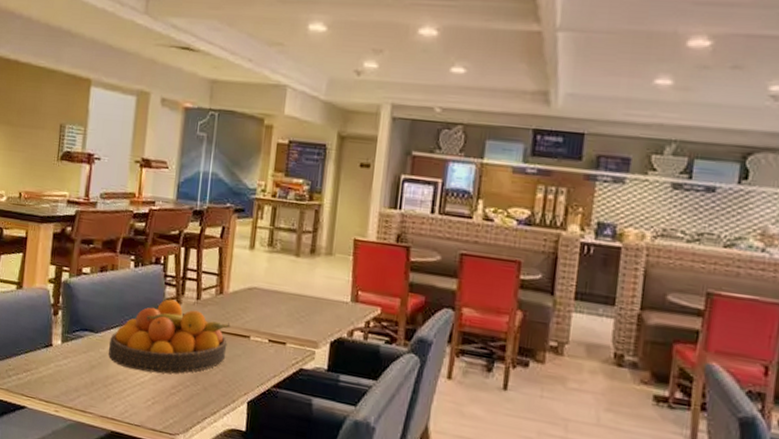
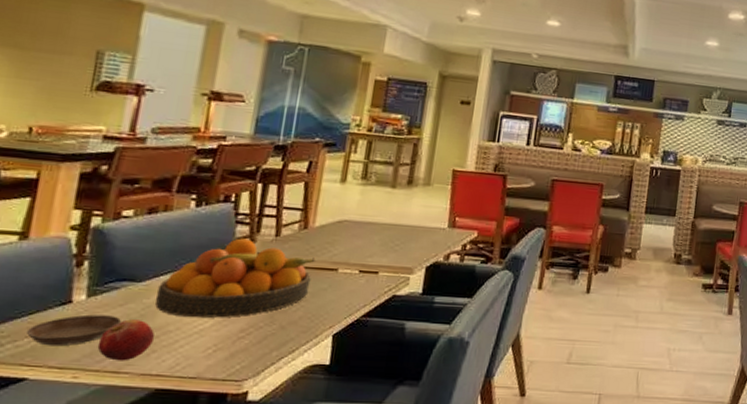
saucer: none [24,357,85,383] -> present [25,314,121,347]
fruit: none [70,365,109,403] -> present [97,319,155,361]

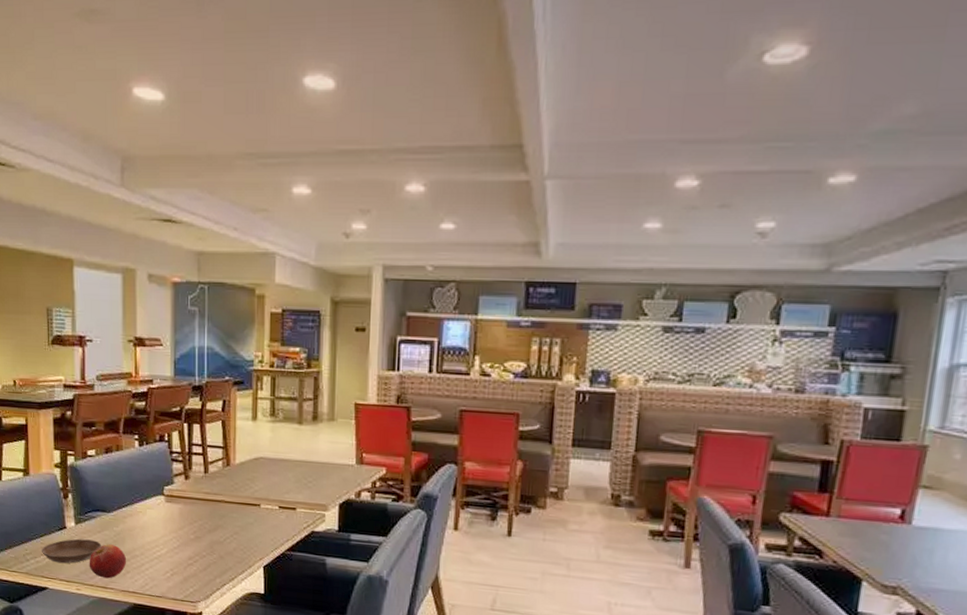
fruit bowl: present [155,238,317,318] -> none [123,474,241,546]

